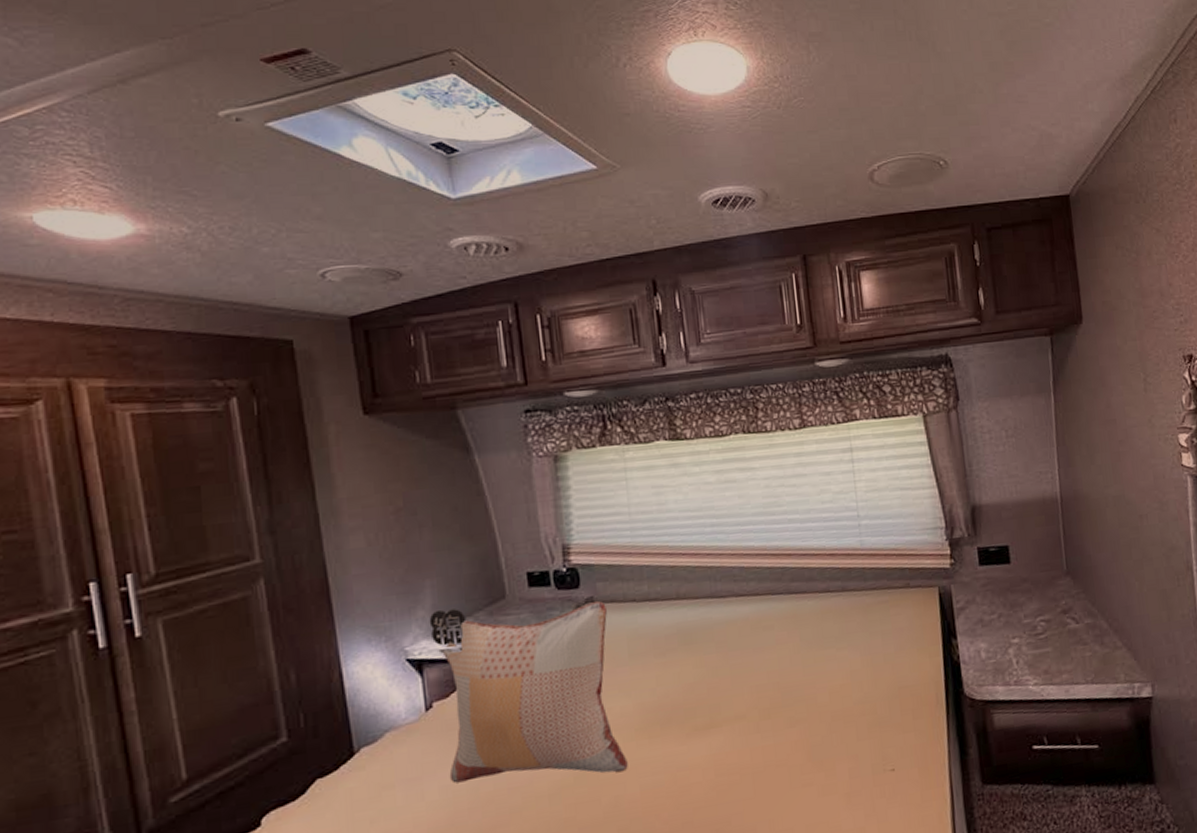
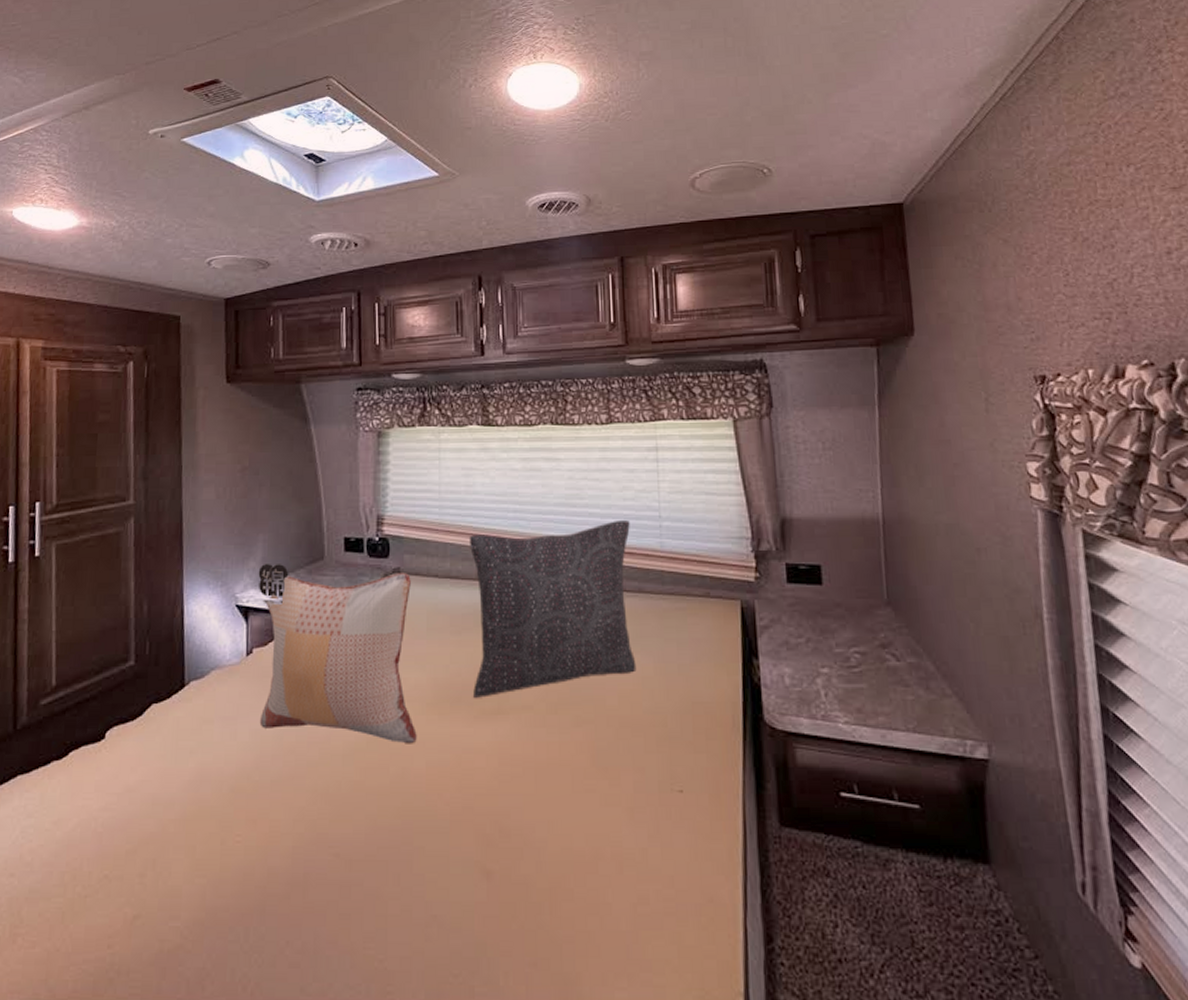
pillow: none [665,523,845,716] -> present [469,521,637,698]

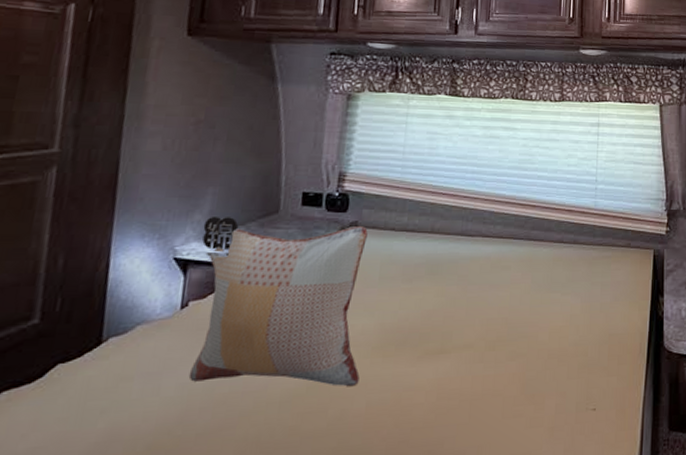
pillow: present [469,521,637,698] -> none [419,183,571,340]

